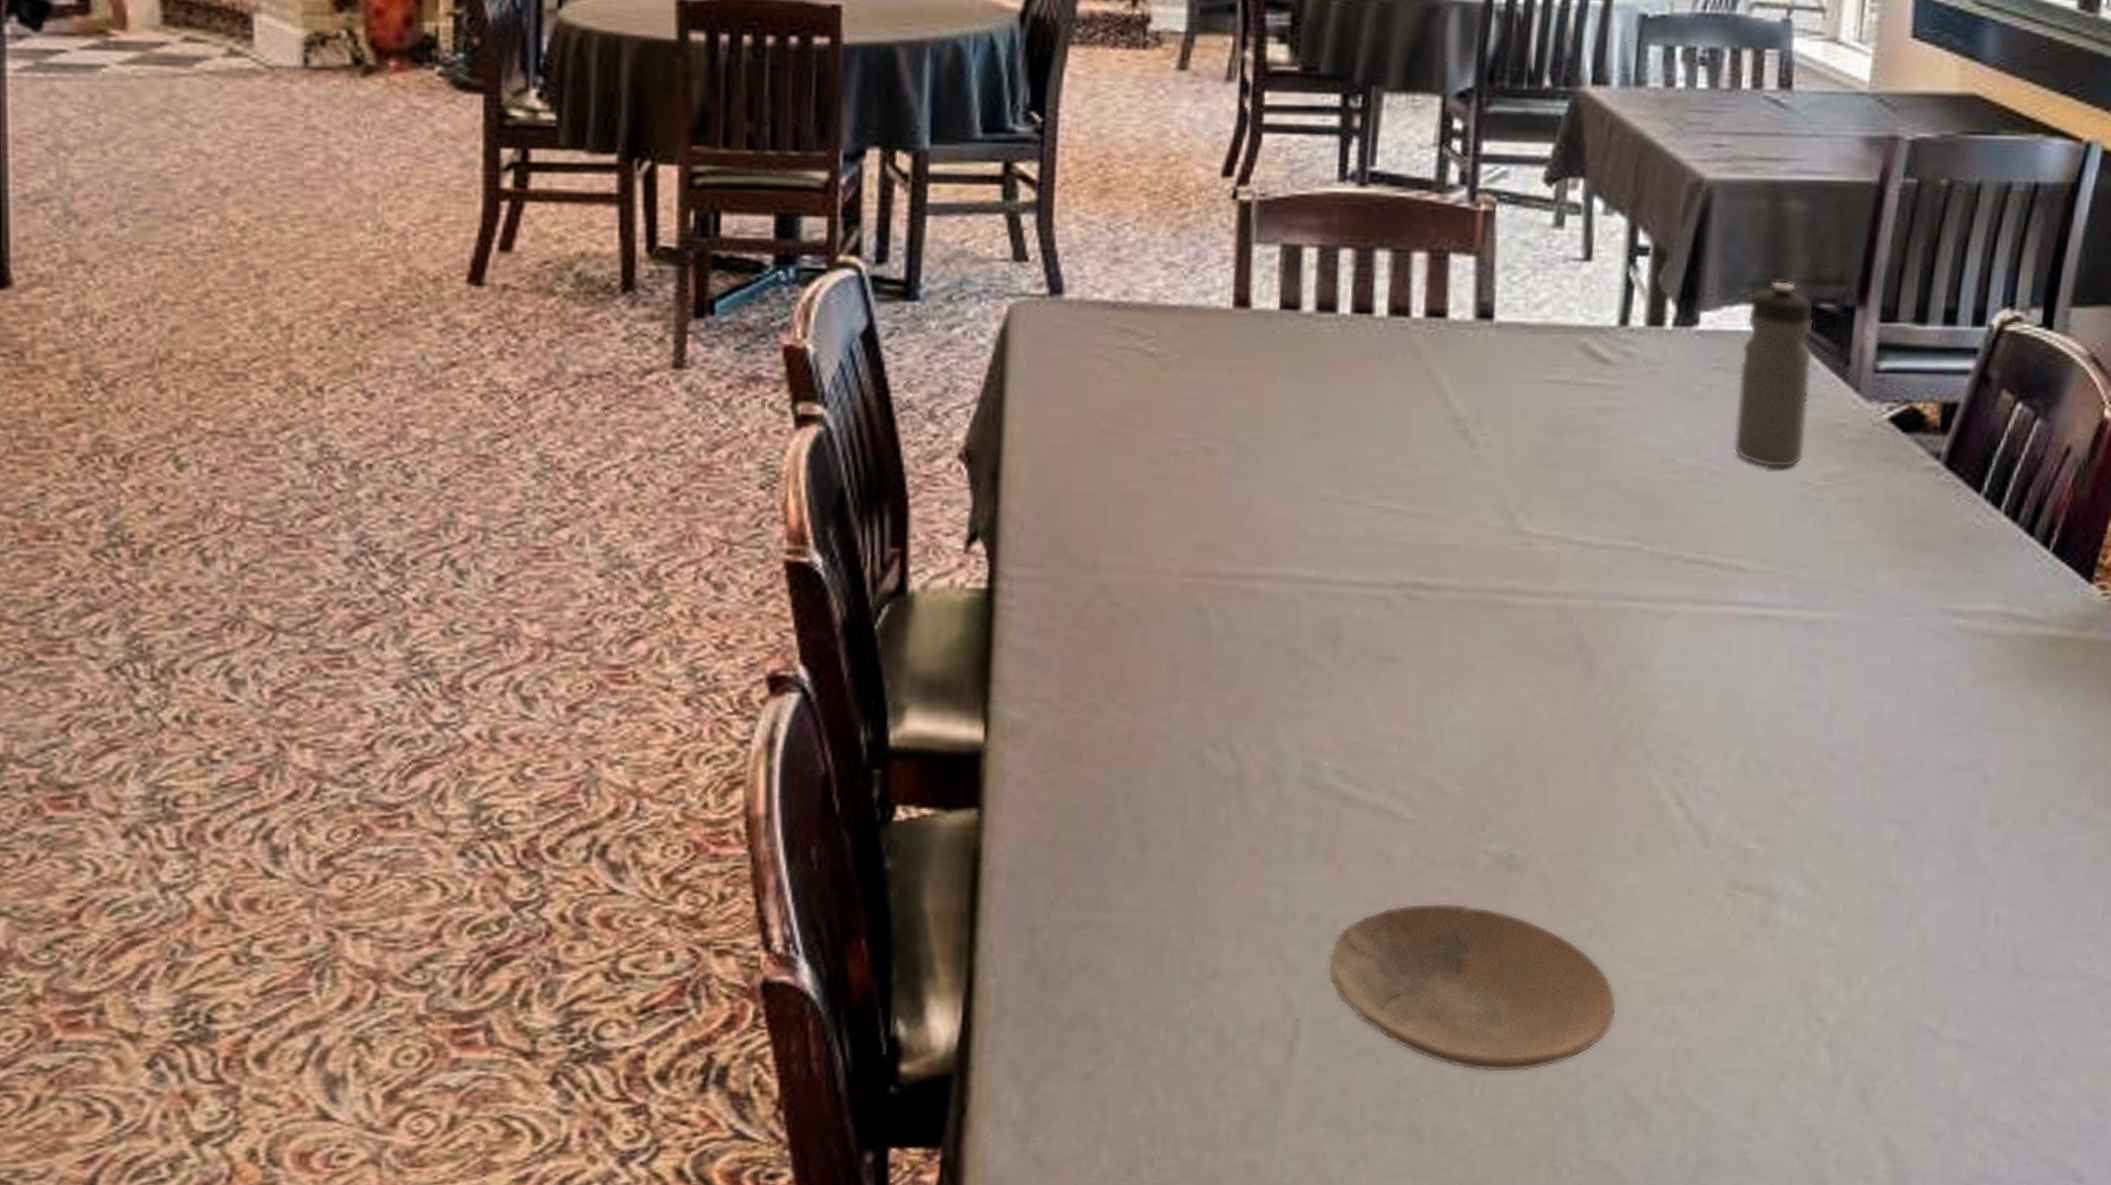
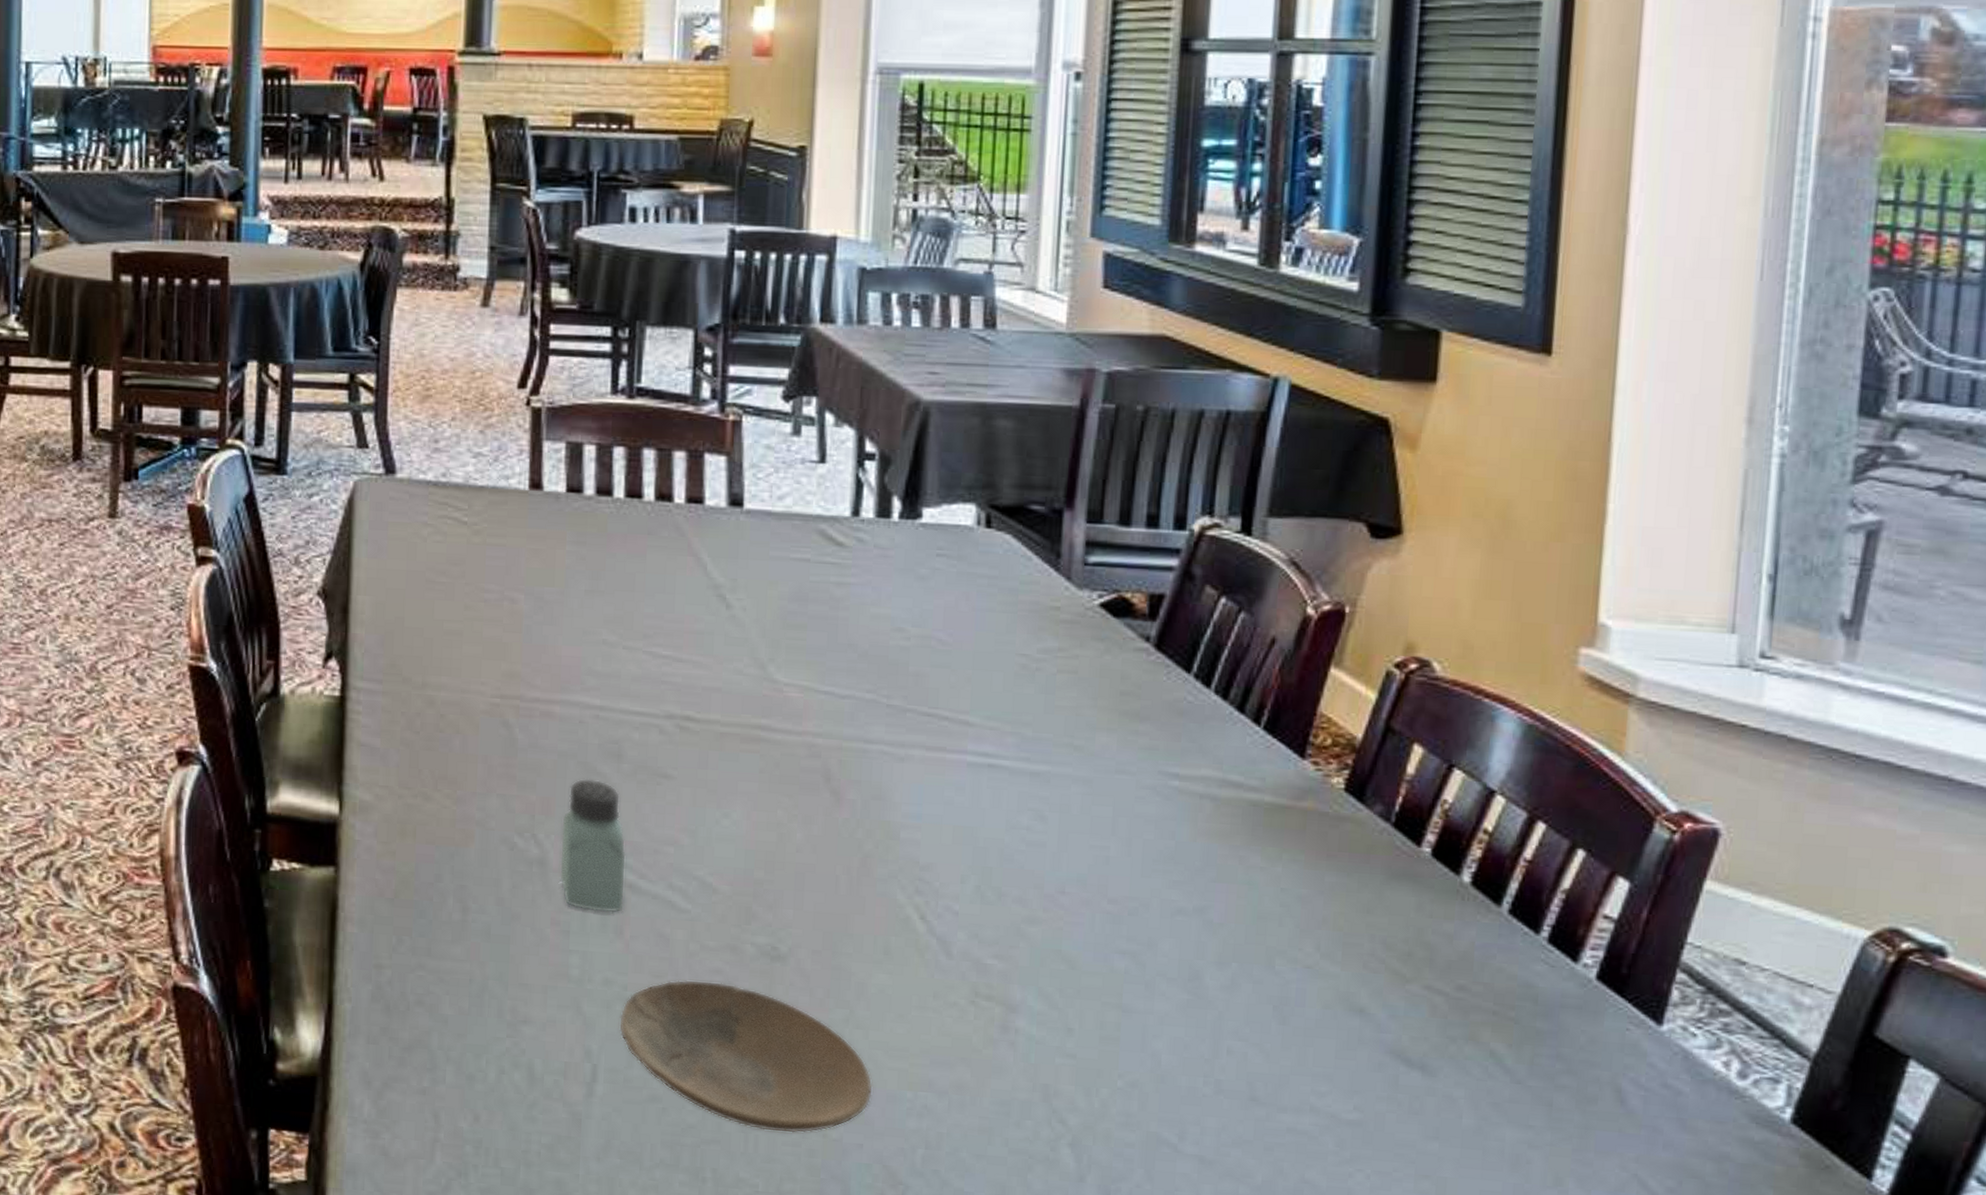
saltshaker: none [1259,669,1342,833] -> present [559,778,627,913]
water bottle: present [1733,280,1815,469] -> none [957,484,1027,642]

